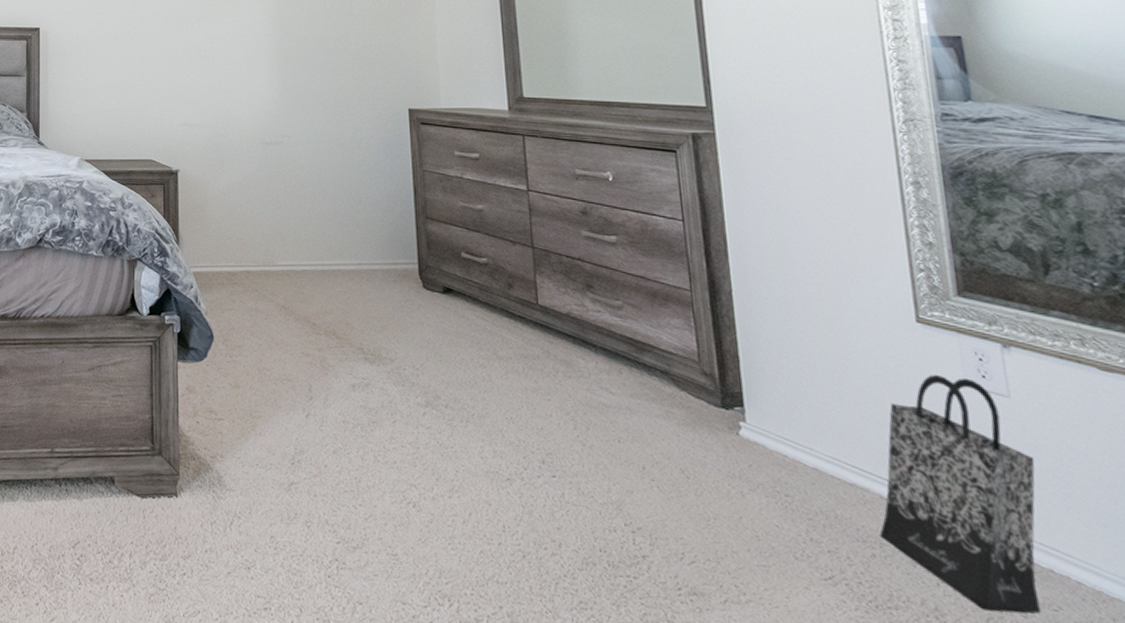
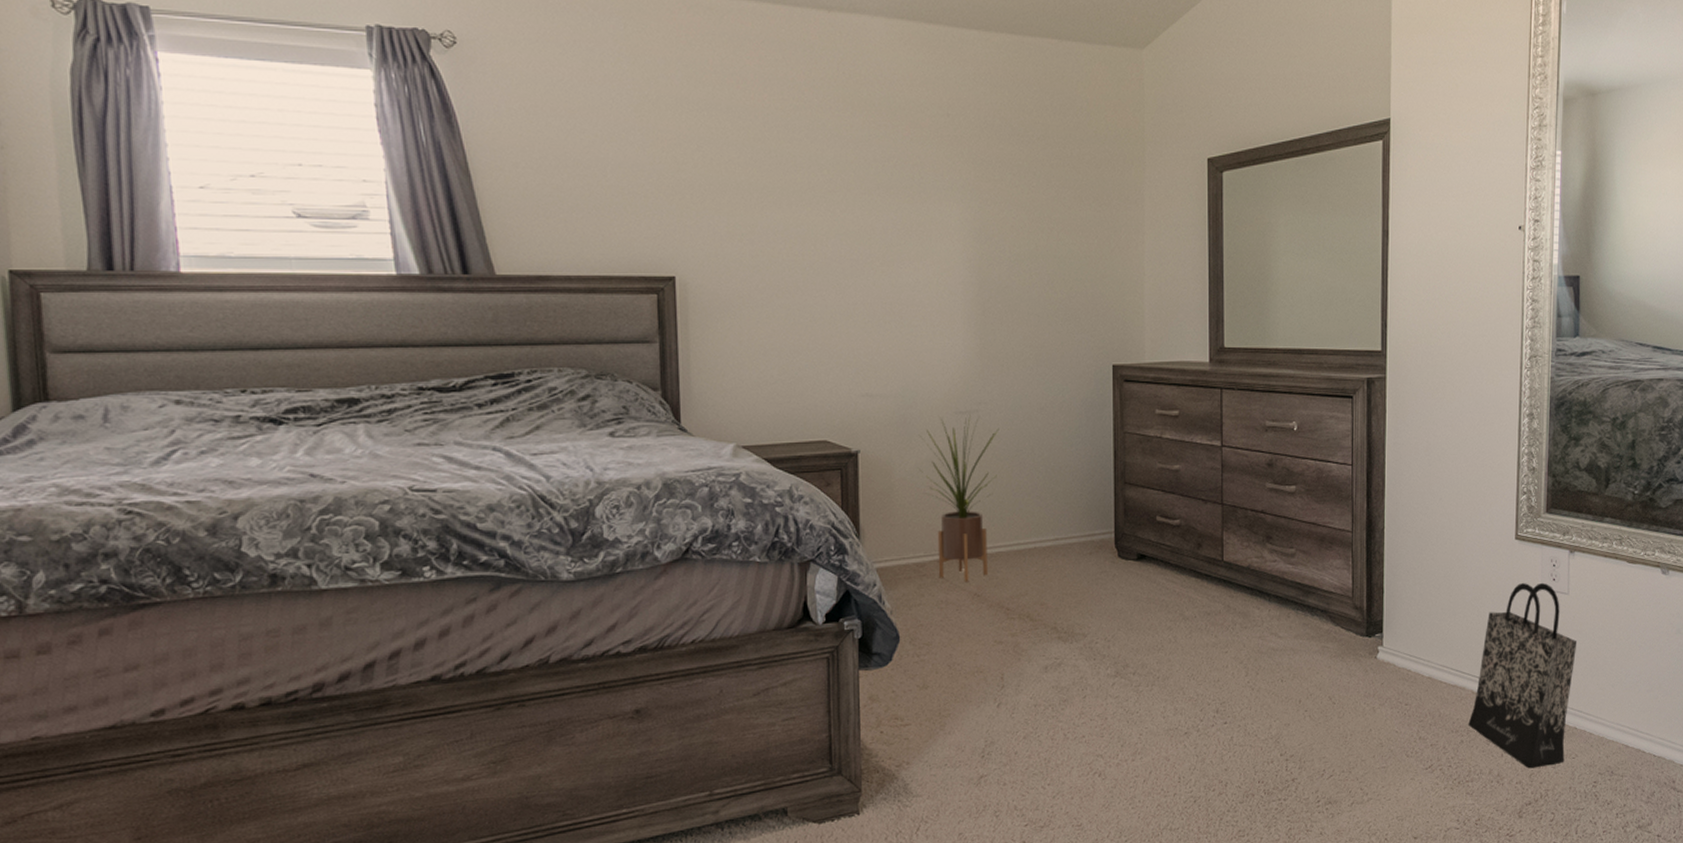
house plant: none [230,145,302,294] -> present [919,414,999,582]

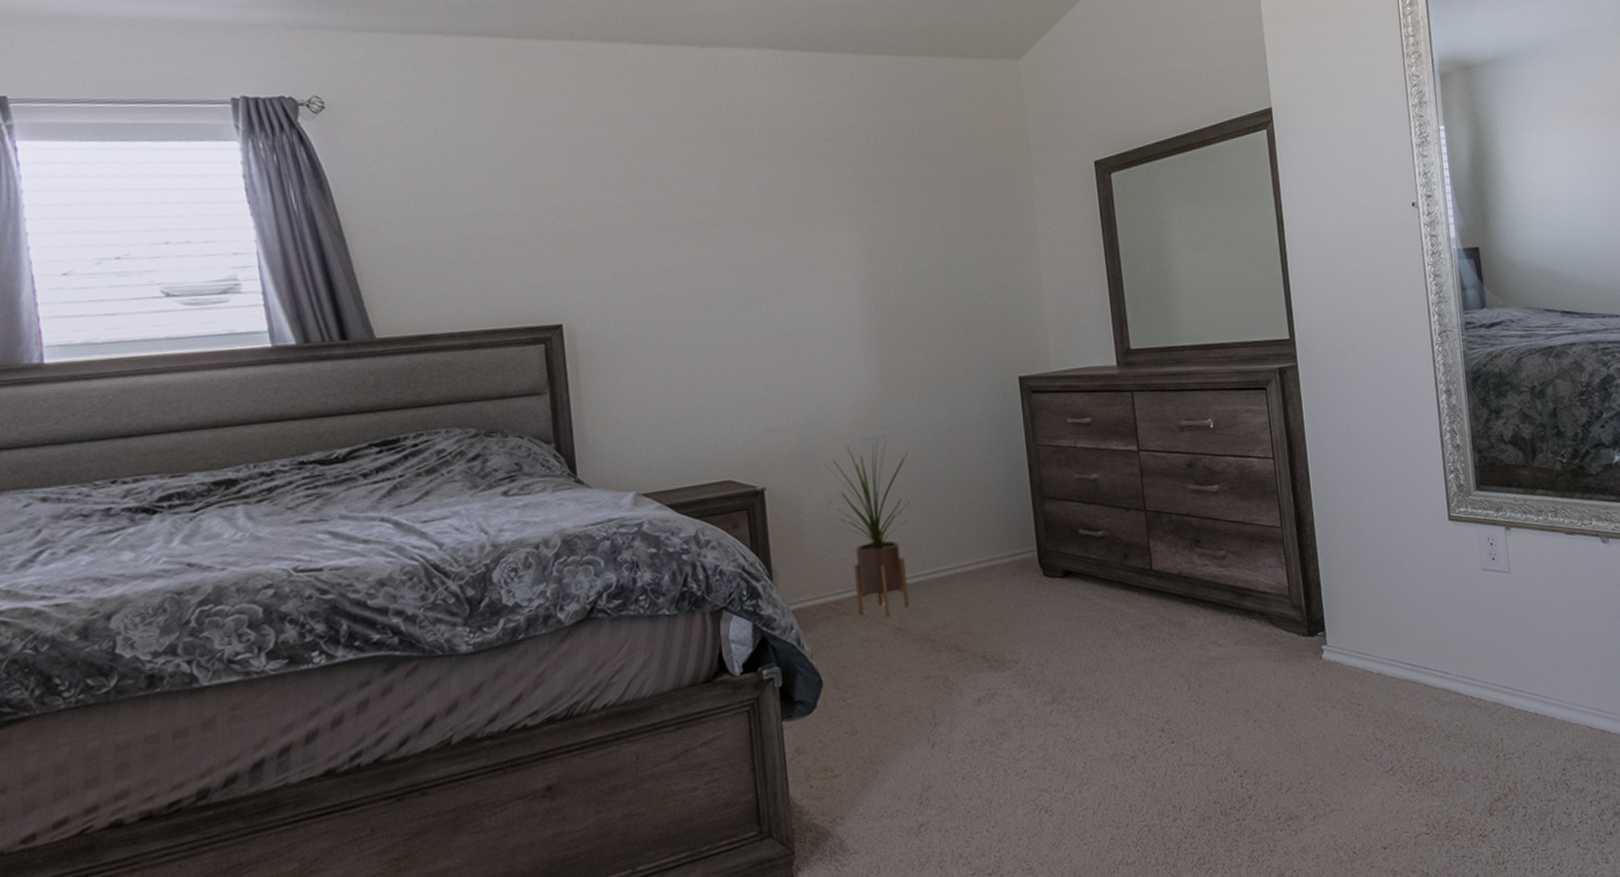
shopping bag: present [1468,582,1577,768] -> none [1424,562,1529,761]

